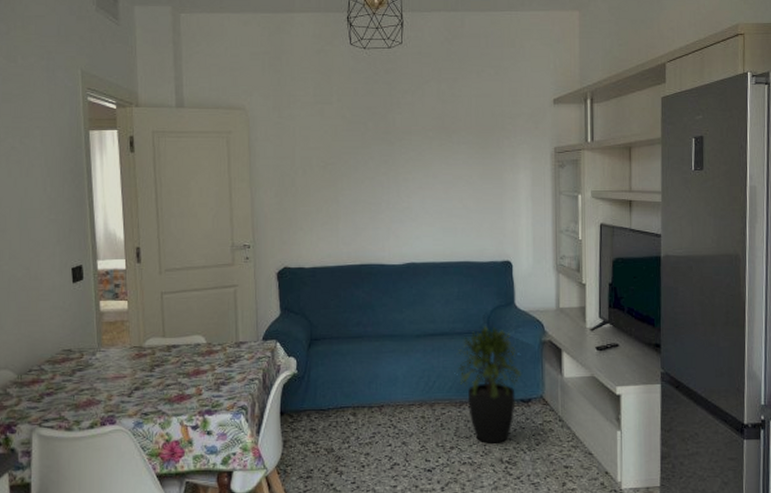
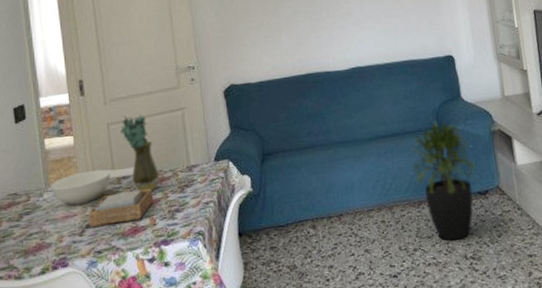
bowl: none [103,336,161,367] -> present [50,169,111,206]
napkin holder: none [138,360,200,389] -> present [89,189,153,227]
vase: none [173,286,208,361] -> present [120,113,160,192]

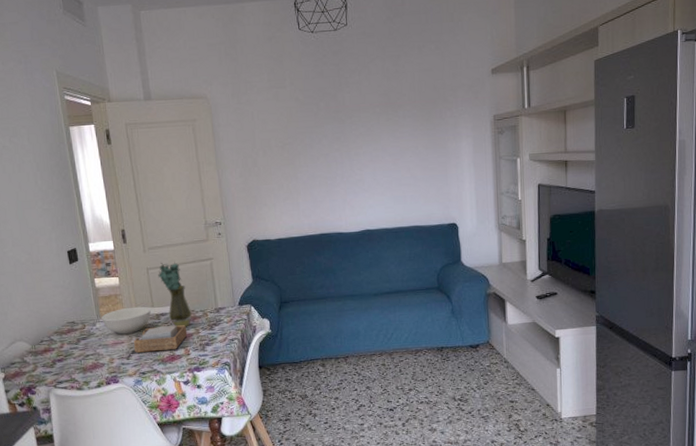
potted plant: present [410,122,477,241] -> none [411,283,471,385]

